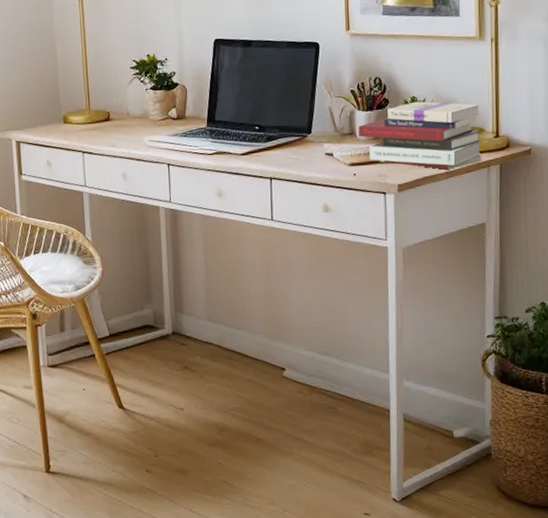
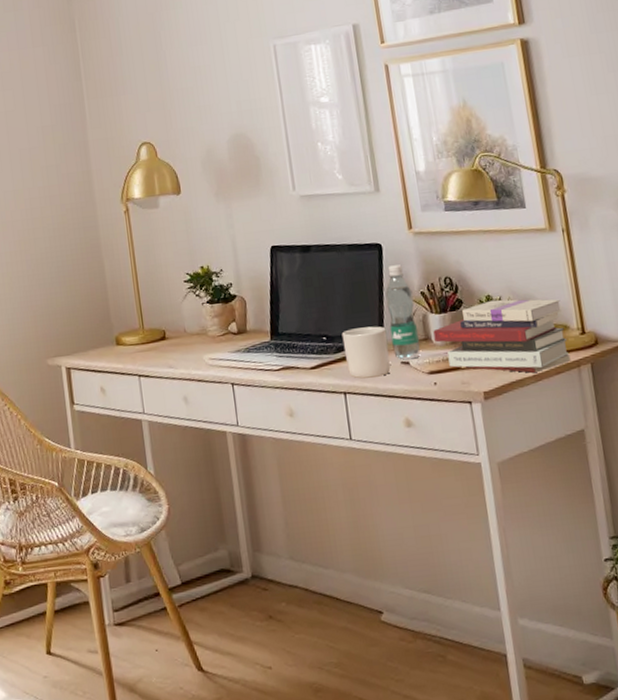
mug: none [273,119,316,166] -> present [341,326,391,379]
bottle: none [317,63,345,152] -> present [385,264,421,360]

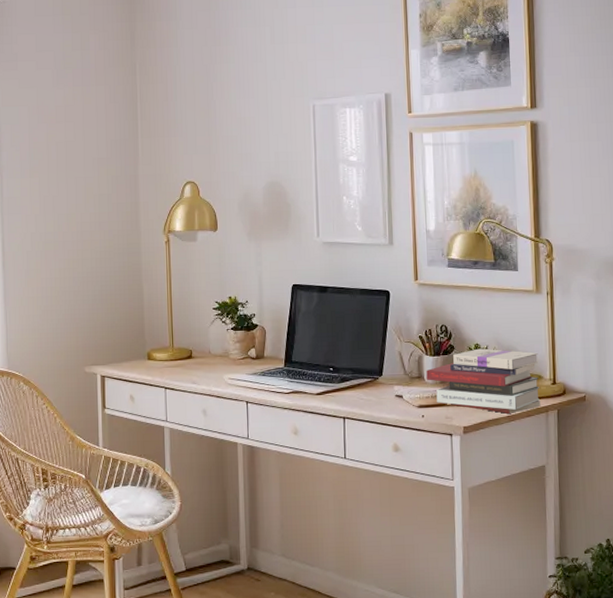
mug: present [341,326,391,379] -> none [347,362,387,407]
bottle: present [385,264,421,360] -> none [388,310,414,394]

